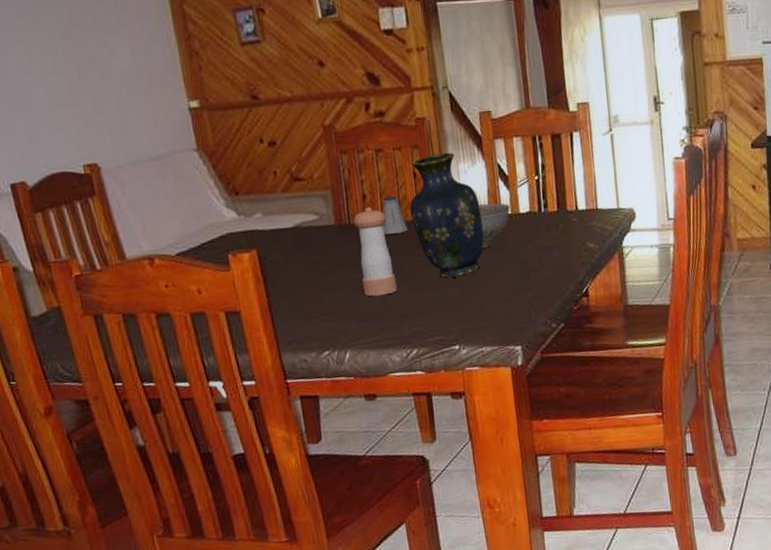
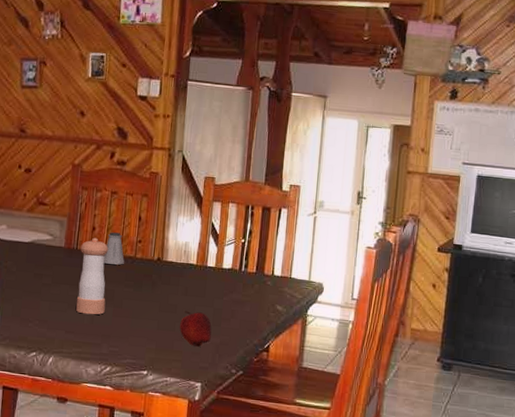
vase: present [409,152,484,278] -> none [129,204,190,312]
decorative bowl: present [479,203,510,248] -> none [184,254,216,292]
apple: none [484,267,522,307] -> present [180,311,212,347]

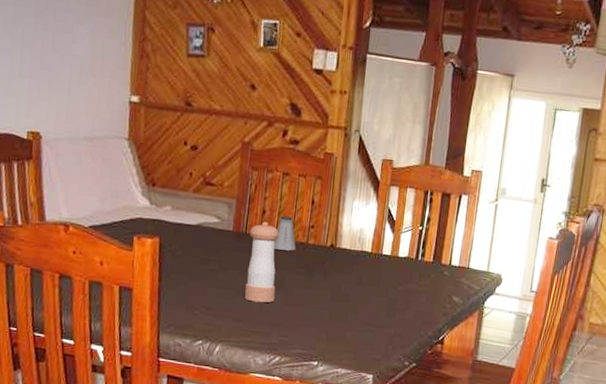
apple: present [180,311,212,347] -> none [352,300,386,338]

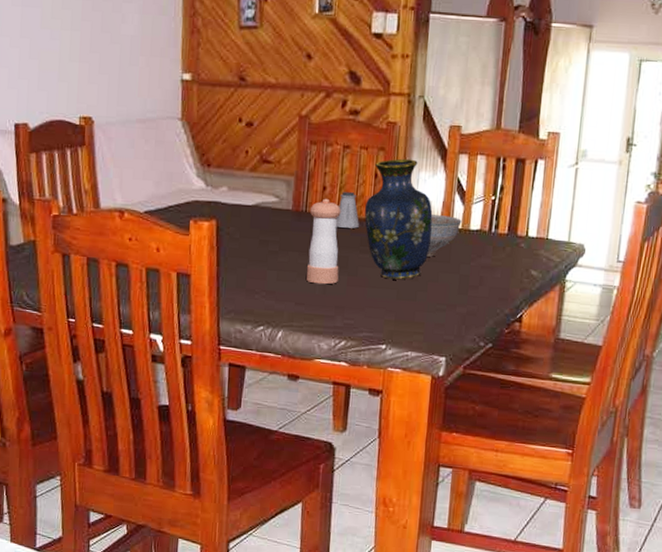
vase: none [301,187,365,302] -> present [364,158,433,280]
decorative bowl: none [358,241,391,281] -> present [427,215,462,257]

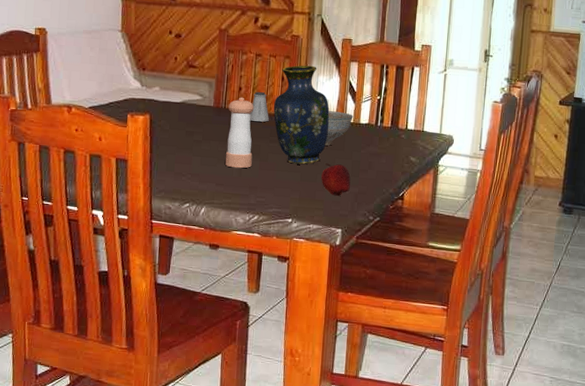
apple: none [421,278,458,318] -> present [321,163,351,196]

